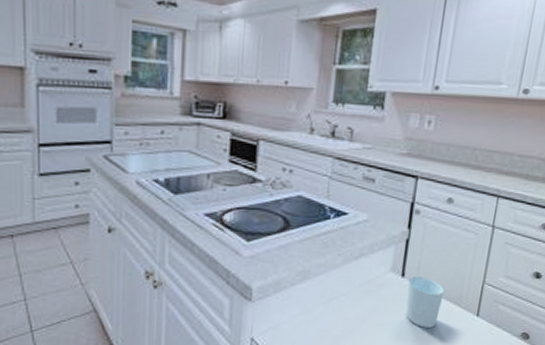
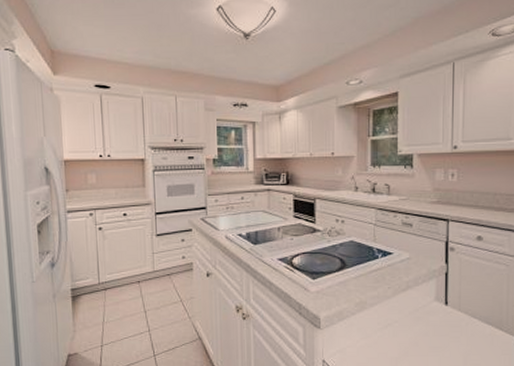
cup: present [405,275,445,328] -> none [451,303,485,350]

